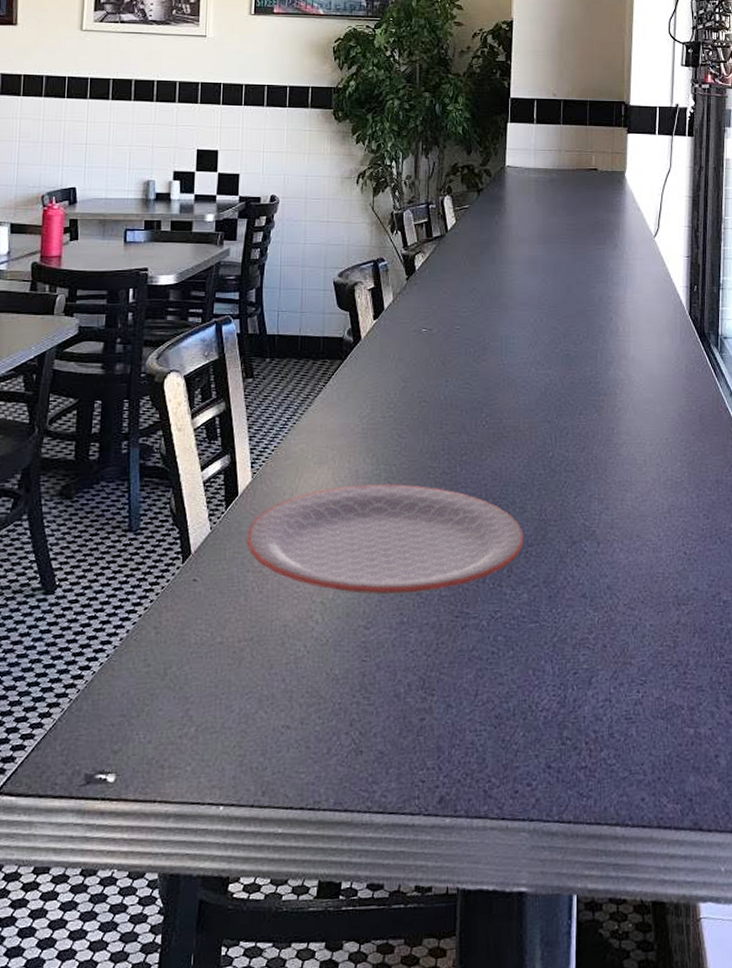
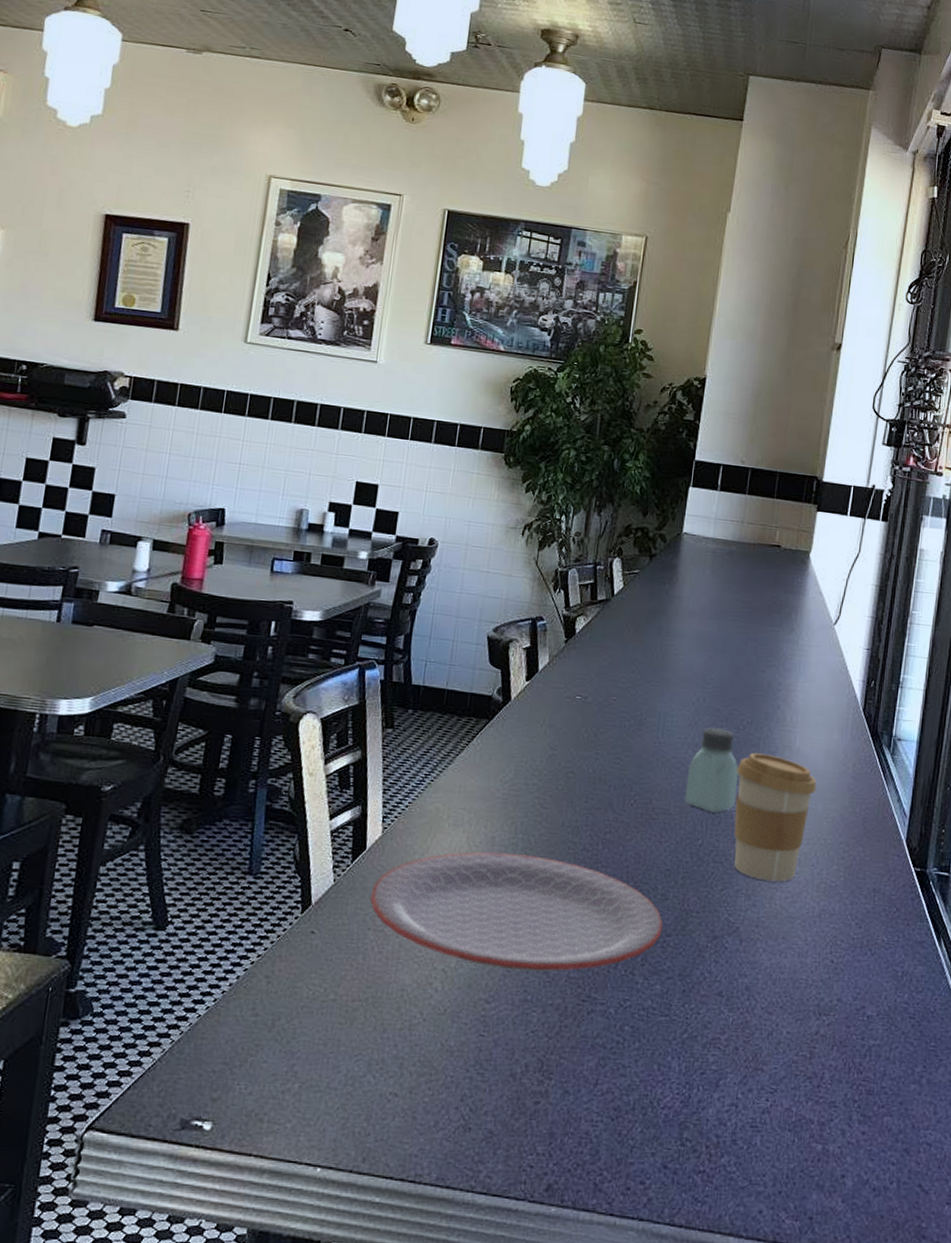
saltshaker: none [532,345,581,425] -> present [684,727,739,813]
coffee cup: none [578,364,654,484] -> present [734,752,817,882]

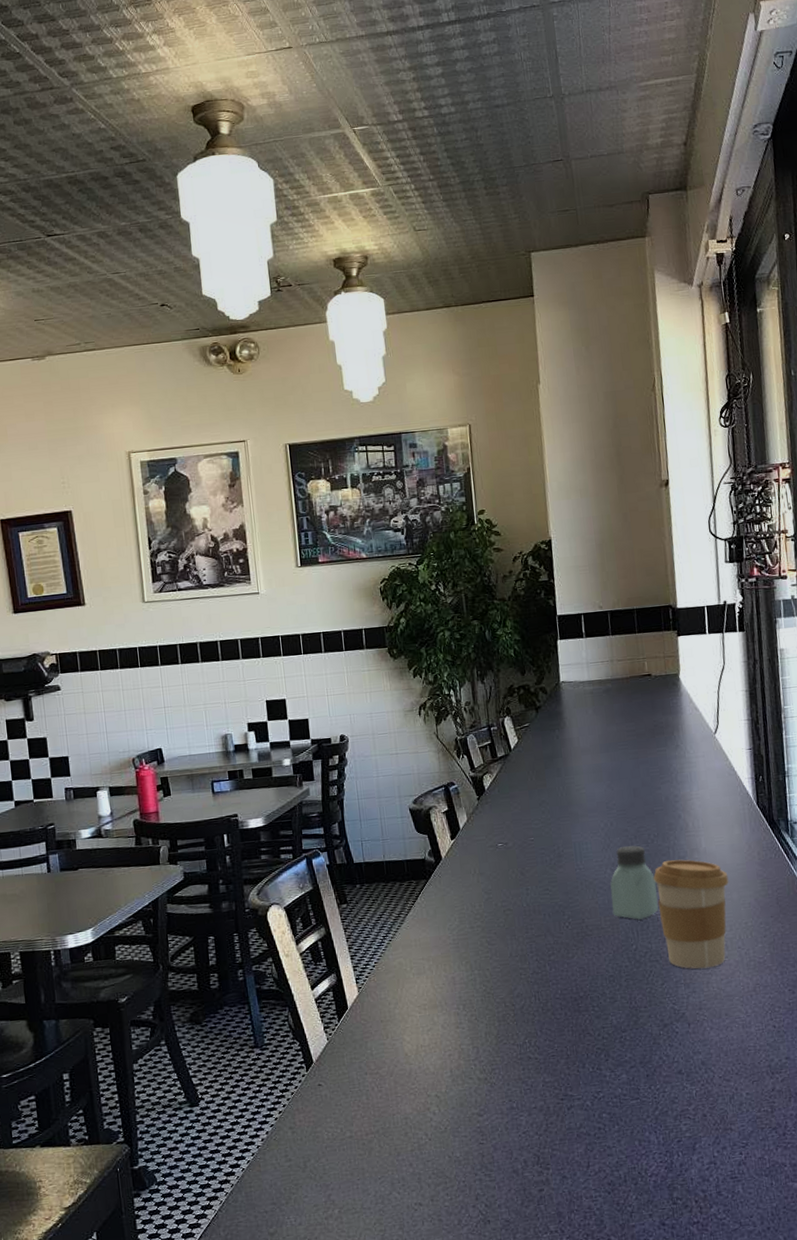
plate: present [370,852,663,972] -> none [360,986,618,1086]

